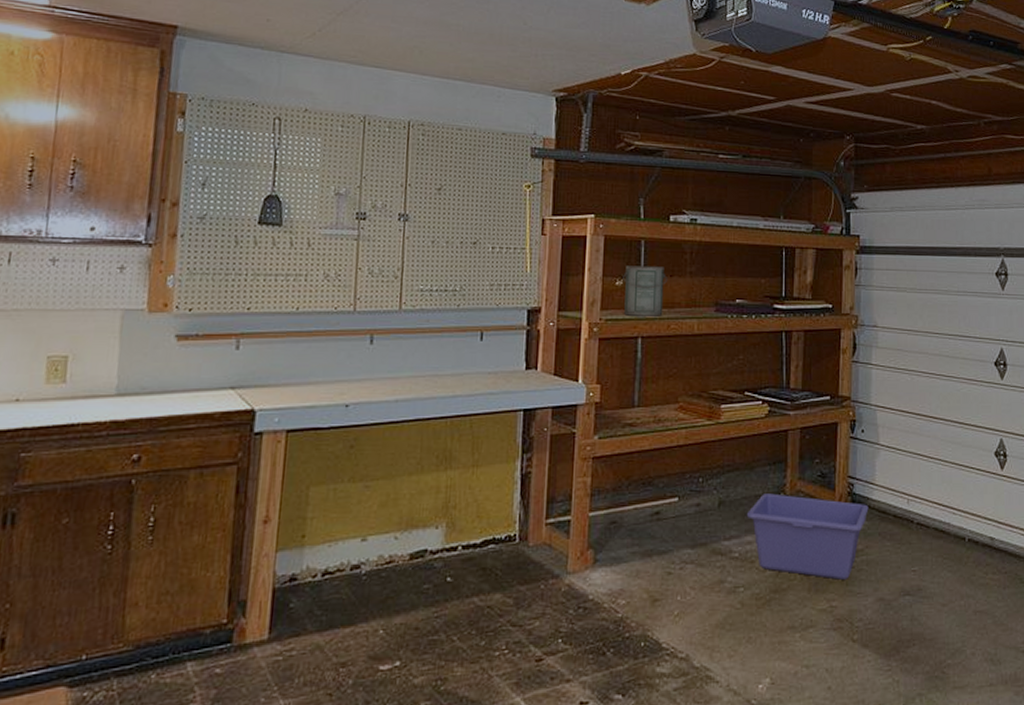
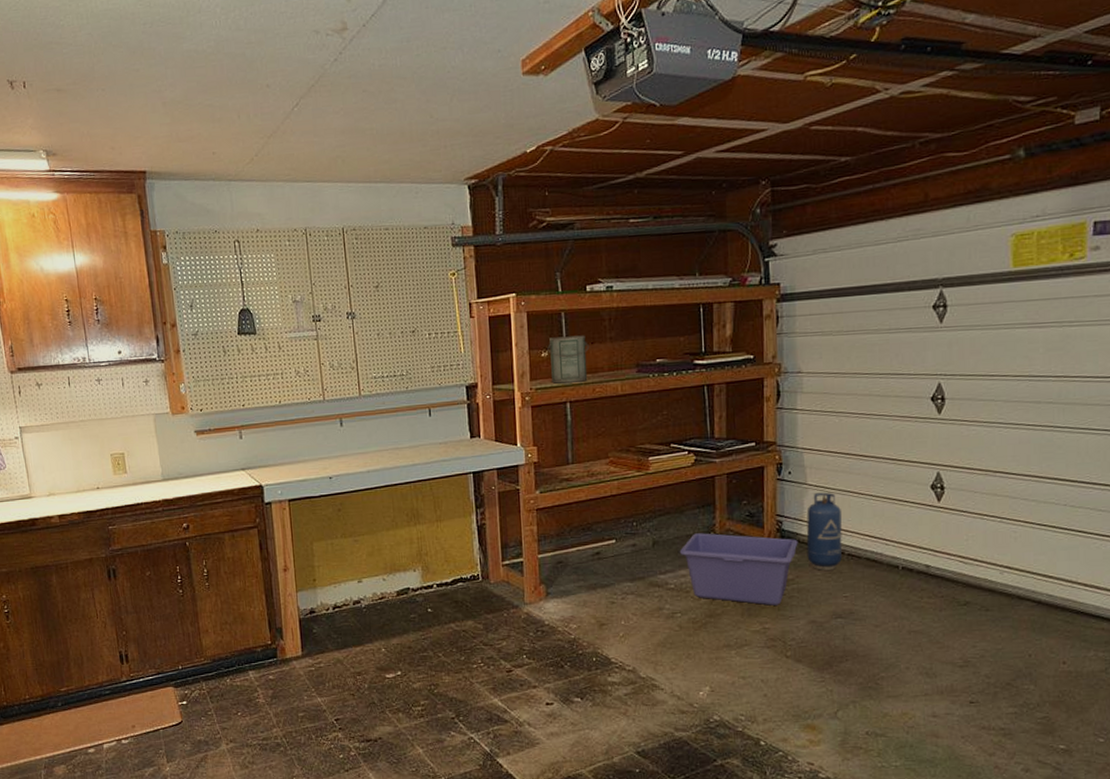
gas cylinder: none [877,454,912,540] -> present [806,492,843,570]

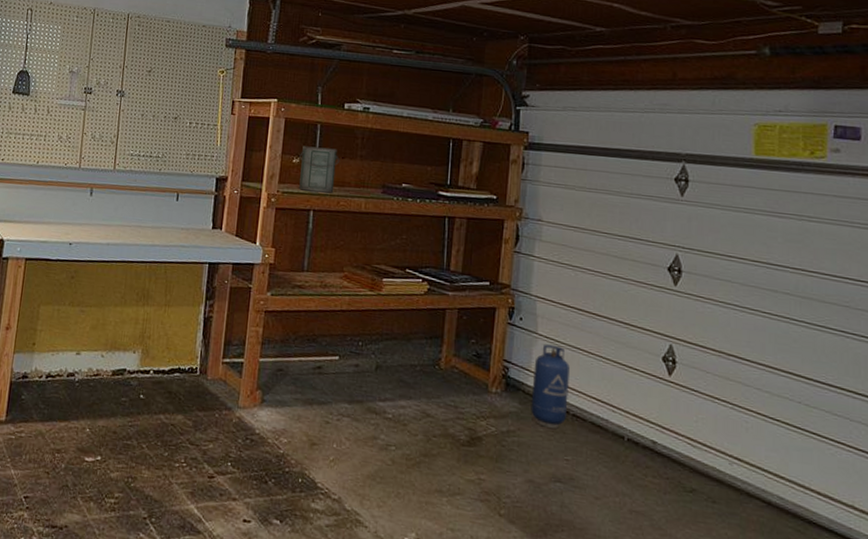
storage bin: present [679,533,798,606] -> none [401,364,523,456]

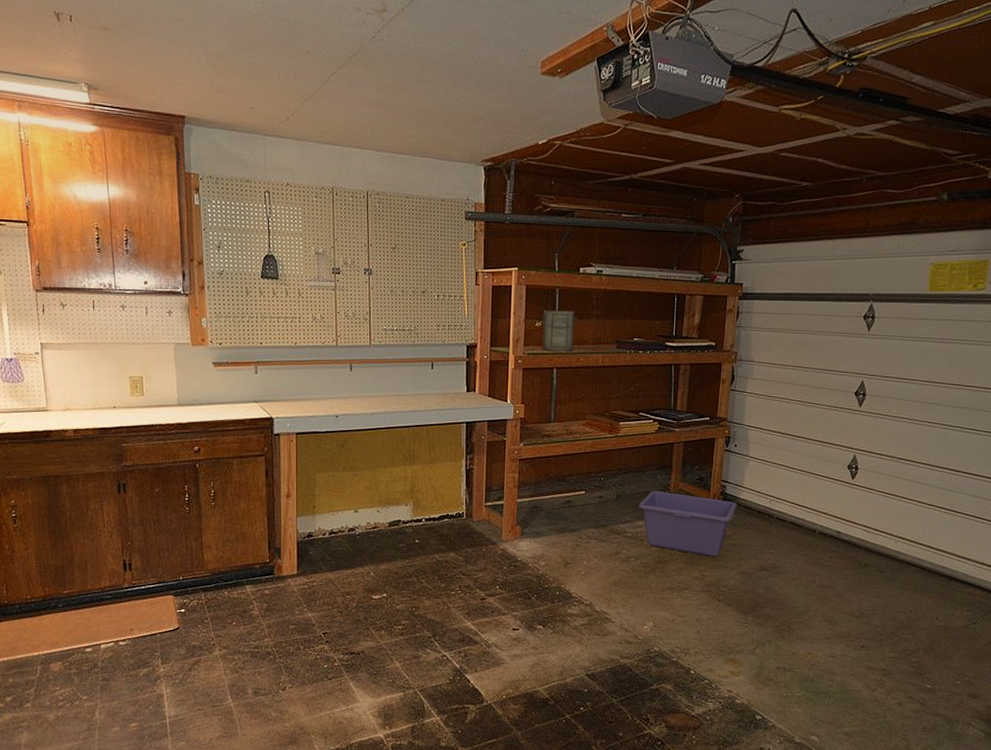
storage bin: none [401,364,523,456] -> present [638,491,737,557]
gas cylinder: present [531,344,570,429] -> none [743,464,774,530]

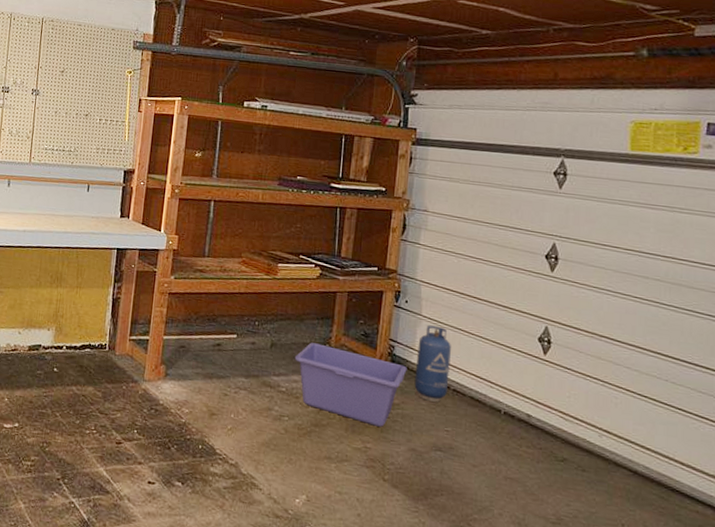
paint can: present [541,310,578,352] -> none [201,141,240,185]
gas cylinder: none [743,464,774,530] -> present [414,325,451,402]

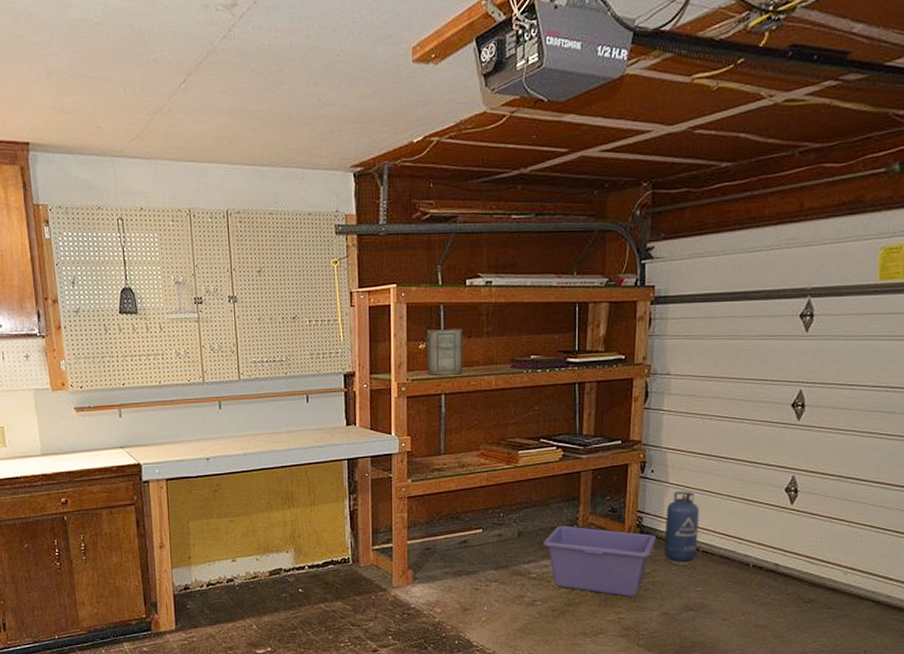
paint can: none [201,141,240,185] -> present [425,329,467,375]

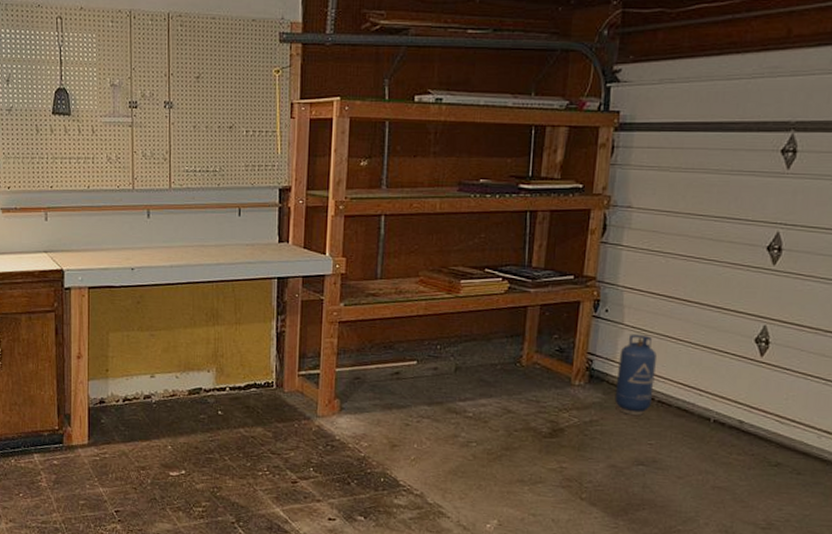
paint can: present [425,329,467,375] -> none [367,146,412,196]
storage bin: present [543,526,656,597] -> none [481,363,607,445]

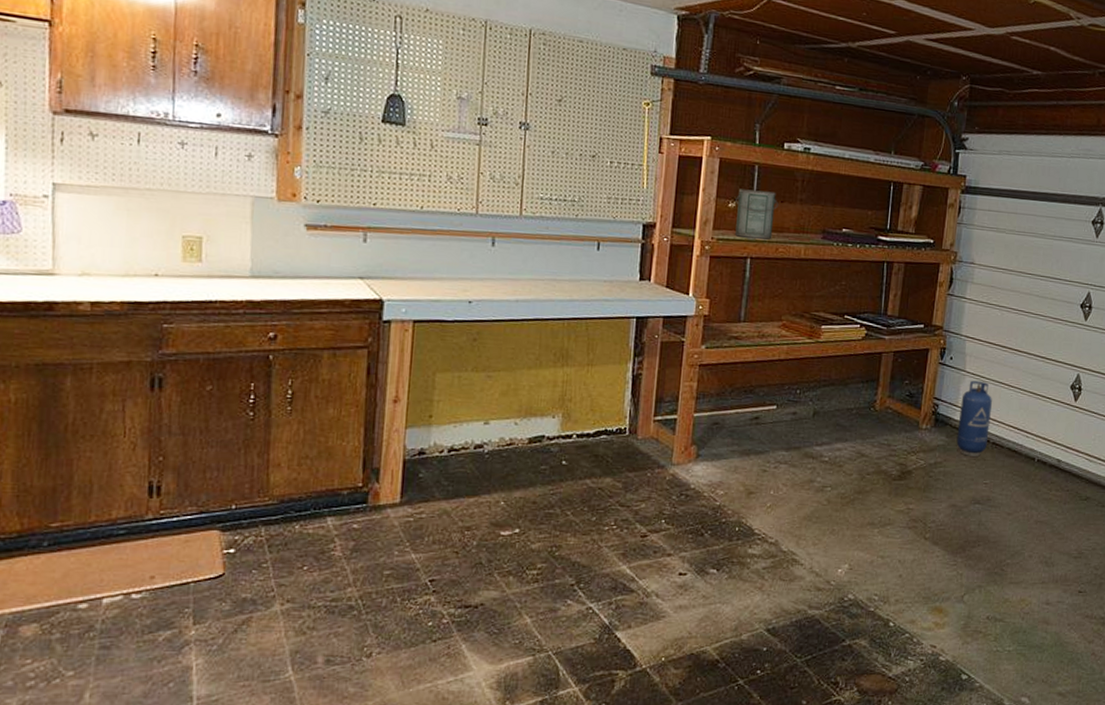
paint can: none [367,146,412,196] -> present [735,189,779,240]

